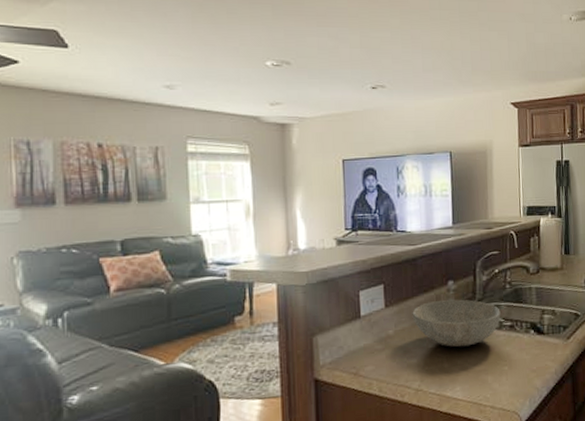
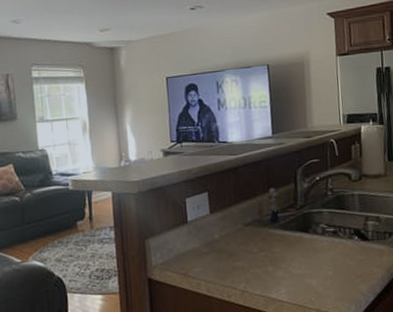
bowl: present [412,299,501,347] -> none [236,206,323,252]

